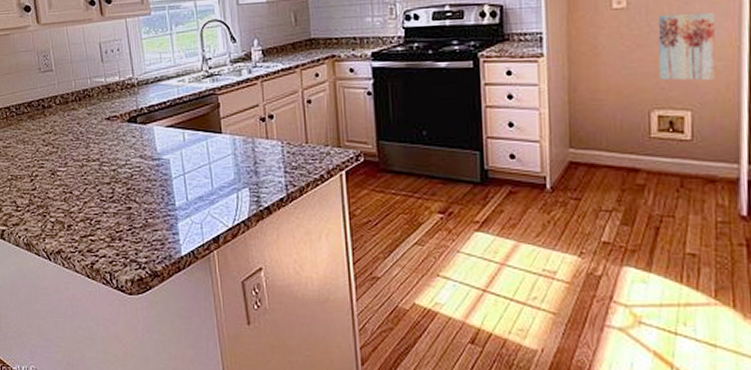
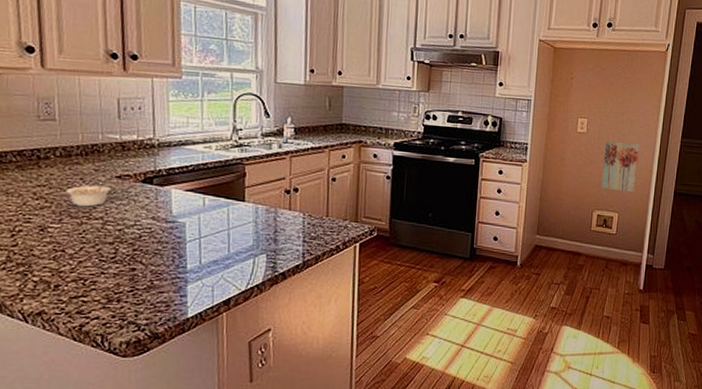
legume: none [67,124,103,150] -> present [66,181,111,207]

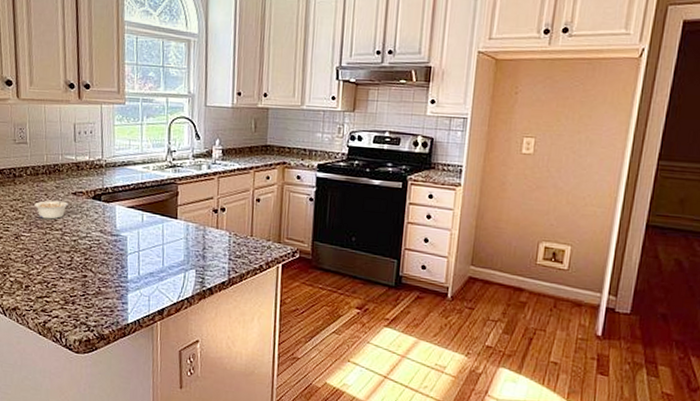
wall art: present [602,141,640,193] -> none [551,163,602,224]

